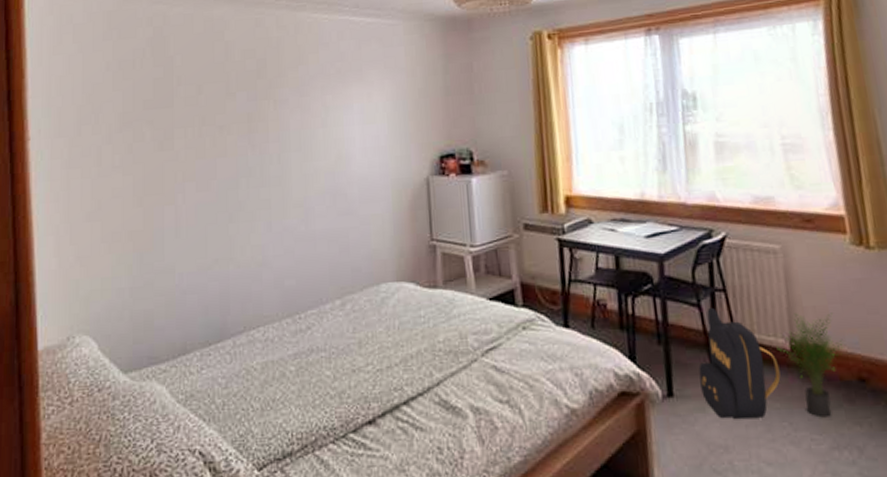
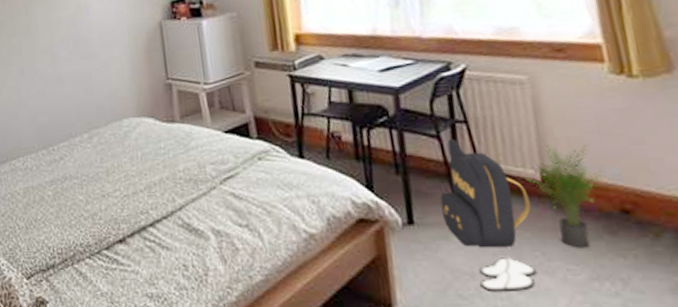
slippers: none [733,429,784,464] -> present [479,257,536,291]

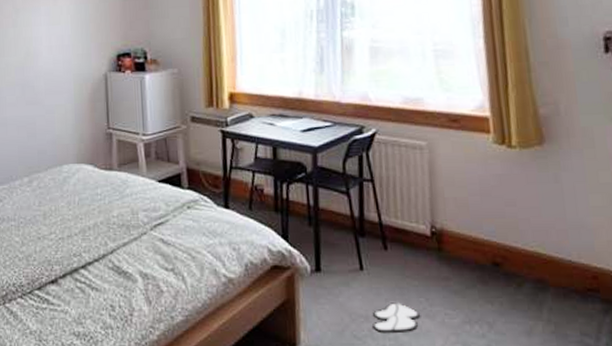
backpack: present [440,139,531,248] -> none [345,196,420,294]
potted plant: present [525,143,604,248] -> none [417,203,481,295]

